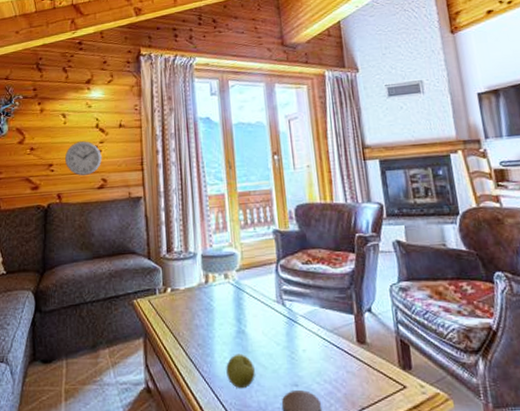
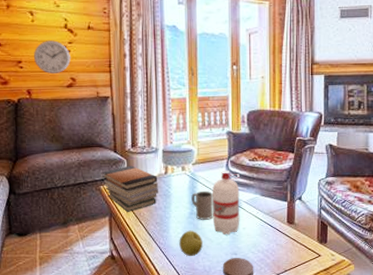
book stack: none [135,274,199,331] -> present [102,165,158,212]
mug: none [237,302,265,340] -> present [191,190,213,220]
water bottle: none [261,276,299,359] -> present [211,170,240,235]

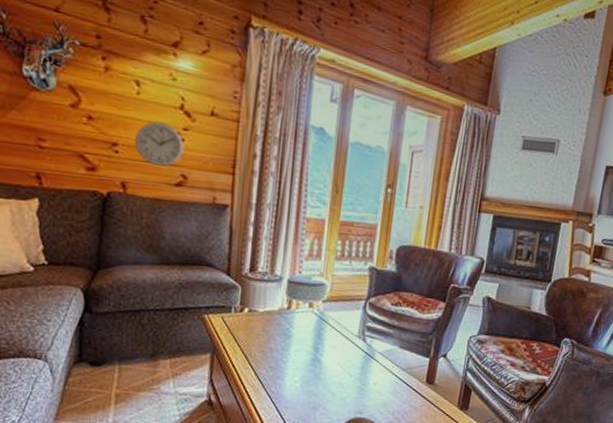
book stack: present [102,165,158,212] -> none [208,293,278,350]
apple: present [179,230,203,257] -> none [294,379,324,411]
mug: present [191,190,213,220] -> none [315,334,343,370]
water bottle: present [211,170,240,235] -> none [338,312,378,389]

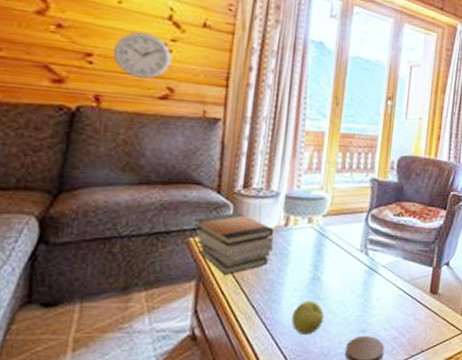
book stack: none [208,293,278,350] -> present [194,212,274,275]
apple: none [294,379,324,411] -> present [291,300,324,336]

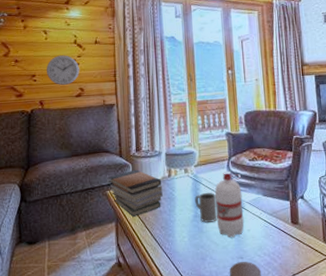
apple: present [291,300,324,336] -> none [184,233,208,262]
mug: none [315,249,344,287] -> present [195,192,217,223]
water bottle: none [339,225,380,307] -> present [214,170,244,237]

